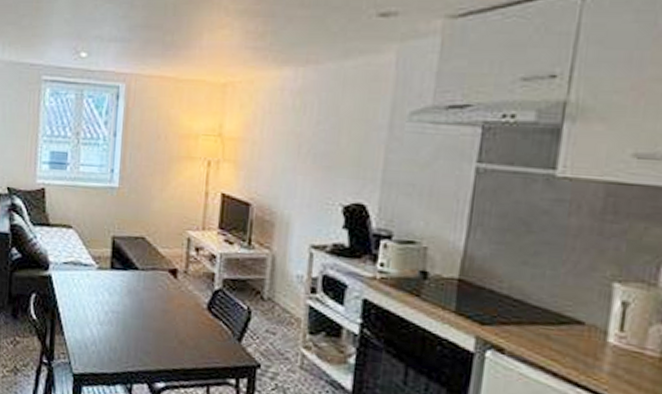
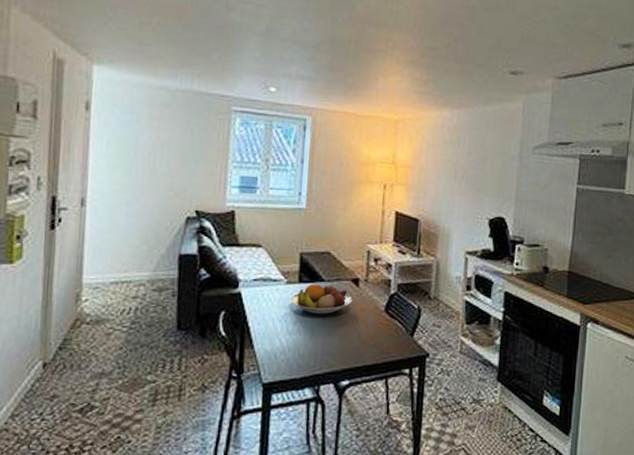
fruit bowl: none [102,271,170,307] -> present [291,283,353,315]

